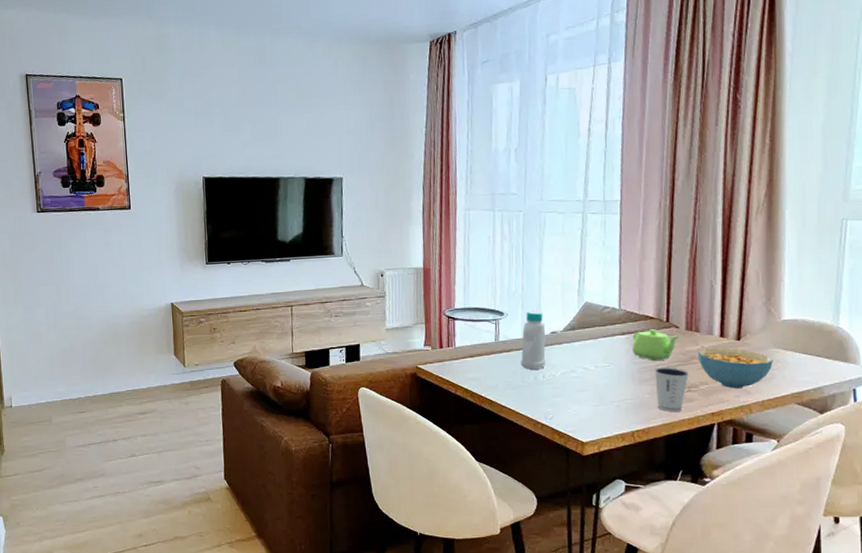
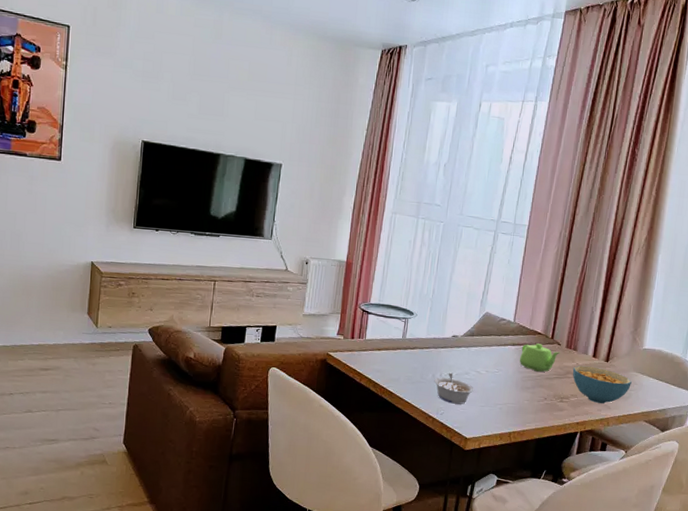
bottle: present [521,311,546,370] -> none [422,314,448,368]
legume: none [537,372,584,406] -> present [434,372,474,404]
dixie cup: present [654,367,690,413] -> none [533,378,564,419]

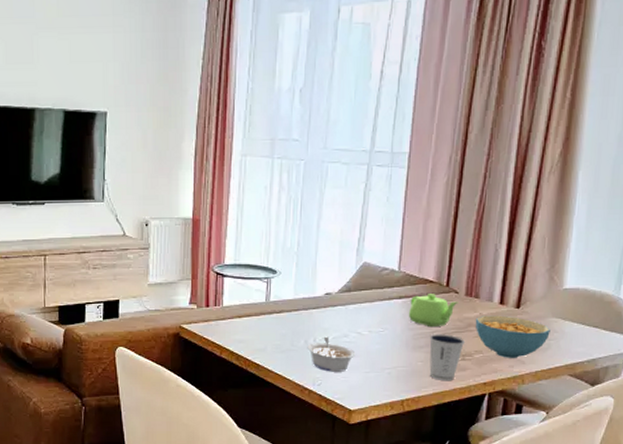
dixie cup: none [533,378,564,419] -> present [429,334,466,381]

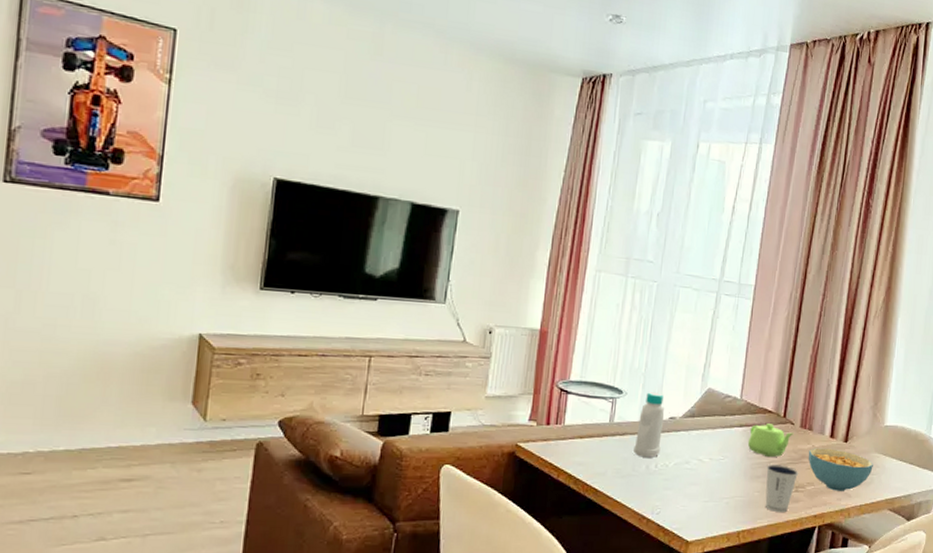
bottle: none [291,270,320,333] -> present [633,392,665,458]
legume: present [307,336,356,372] -> none [648,462,696,500]

